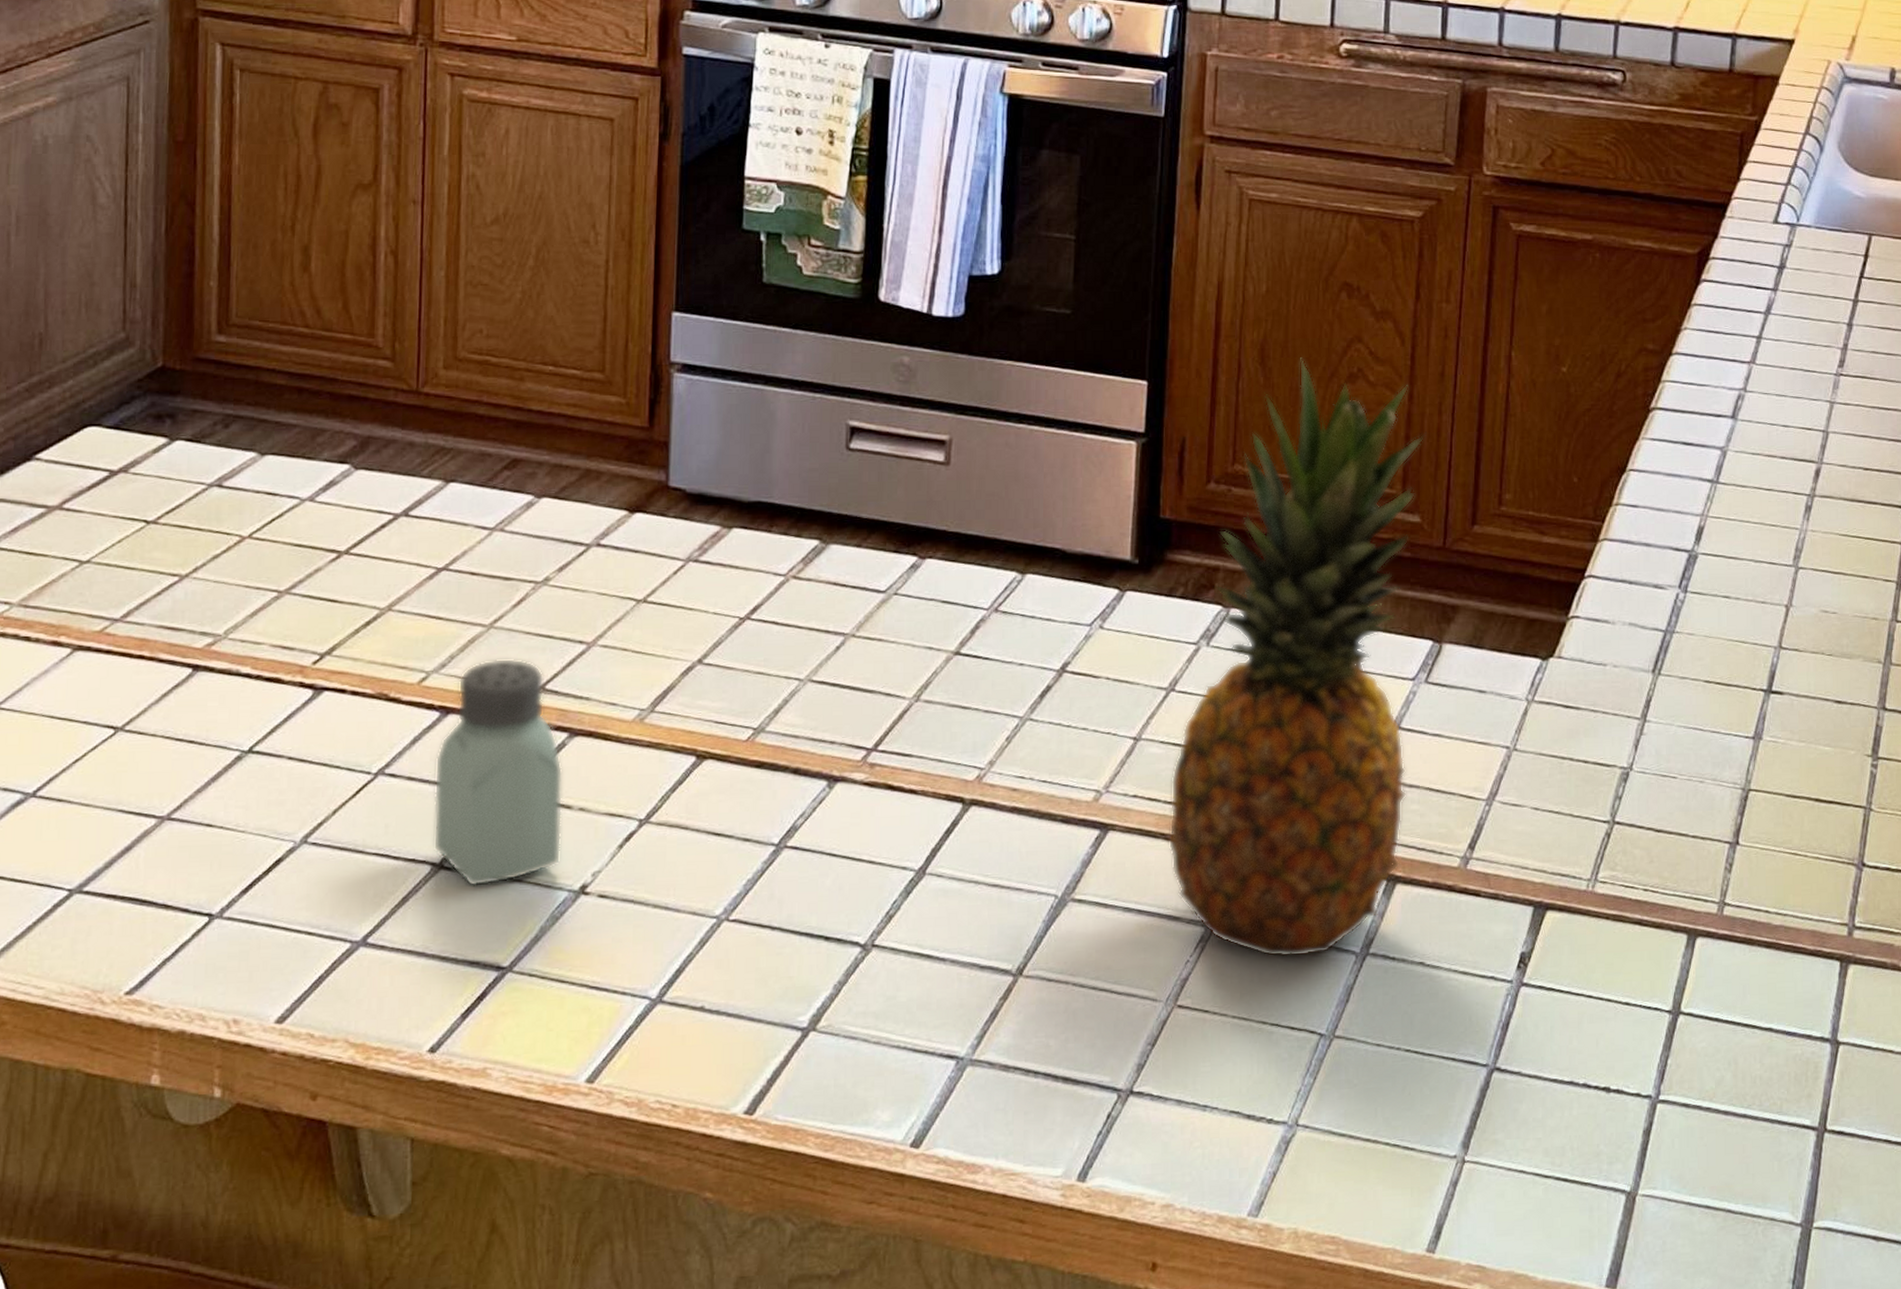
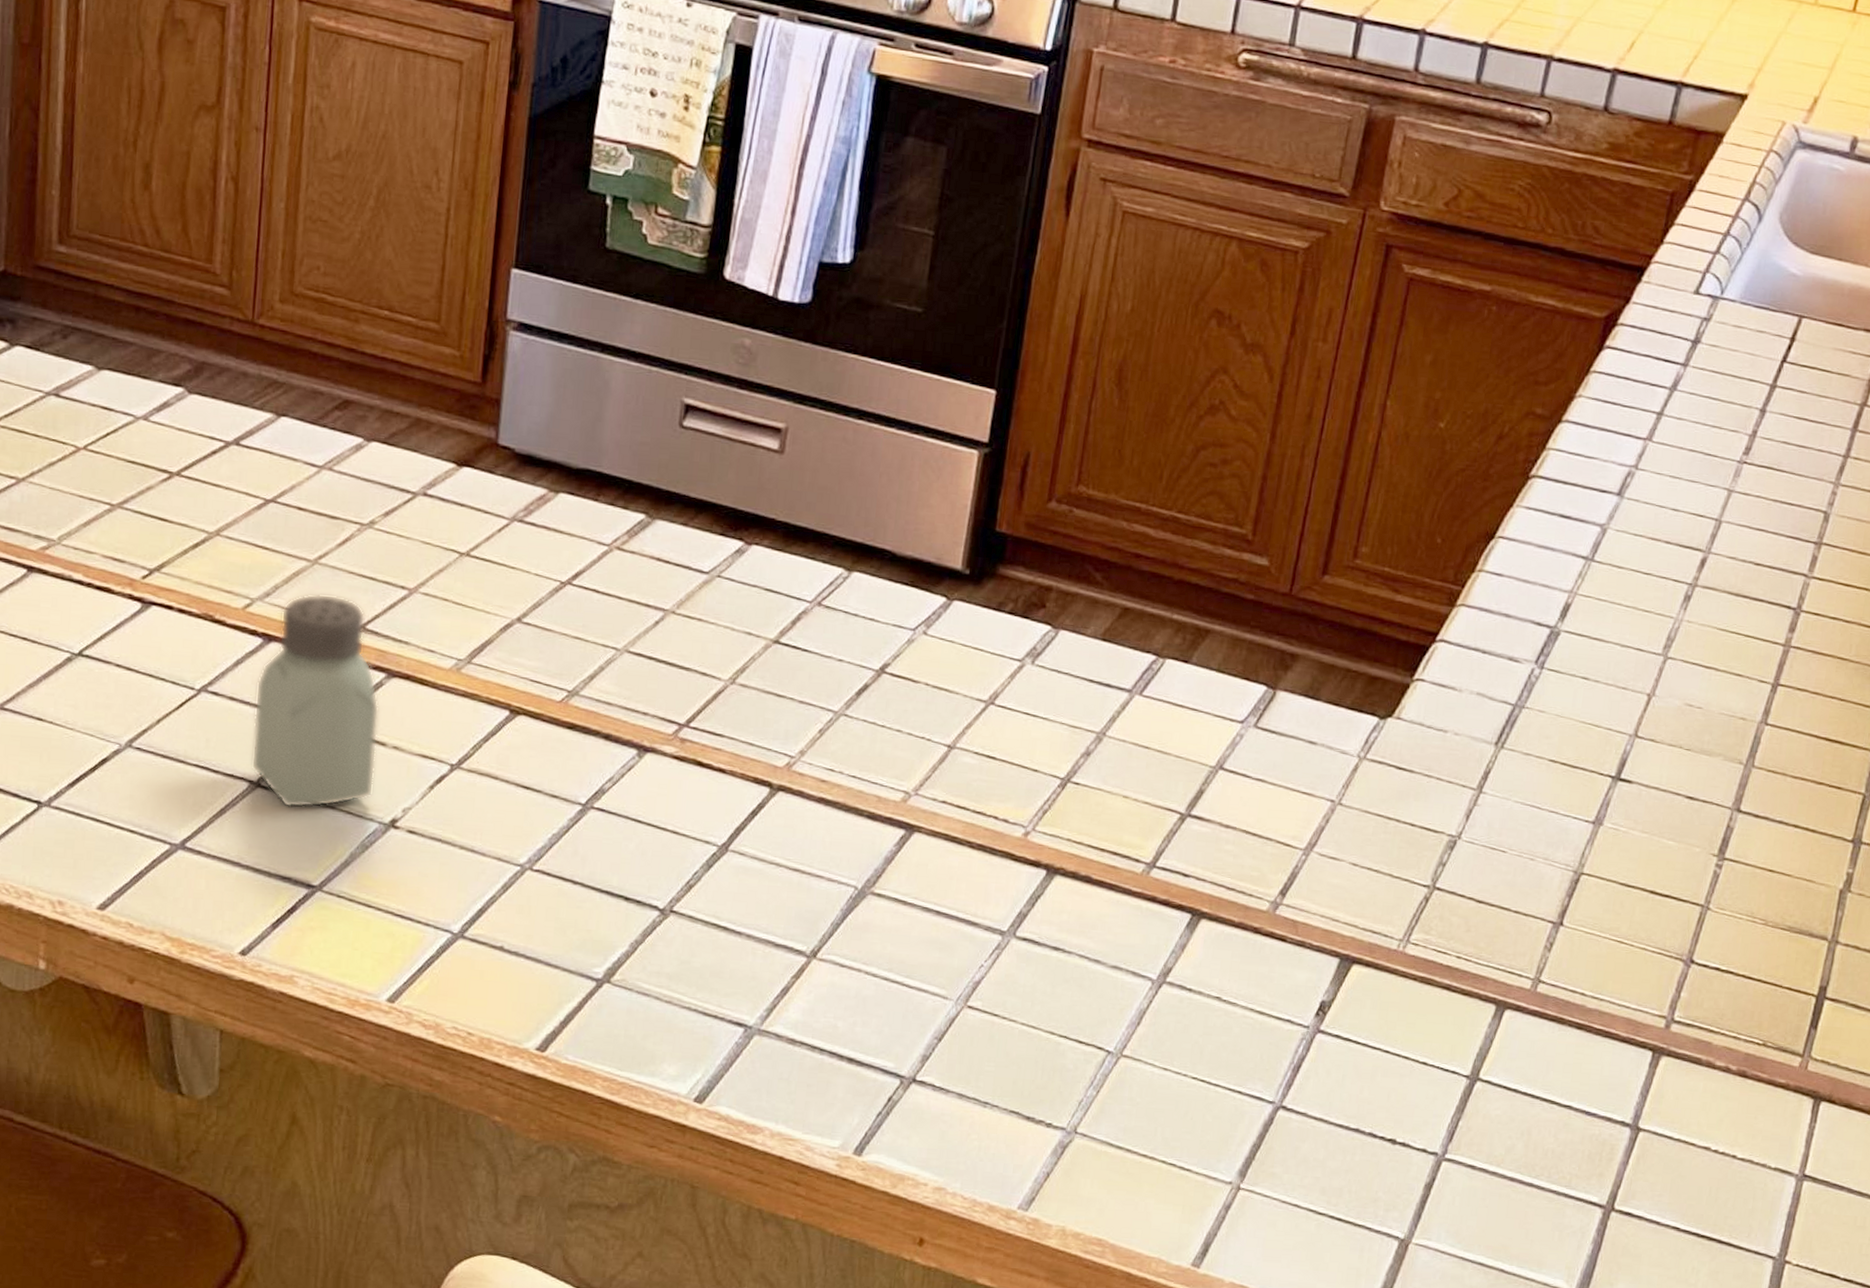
fruit: present [1168,357,1426,958] -> none [972,383,1286,977]

